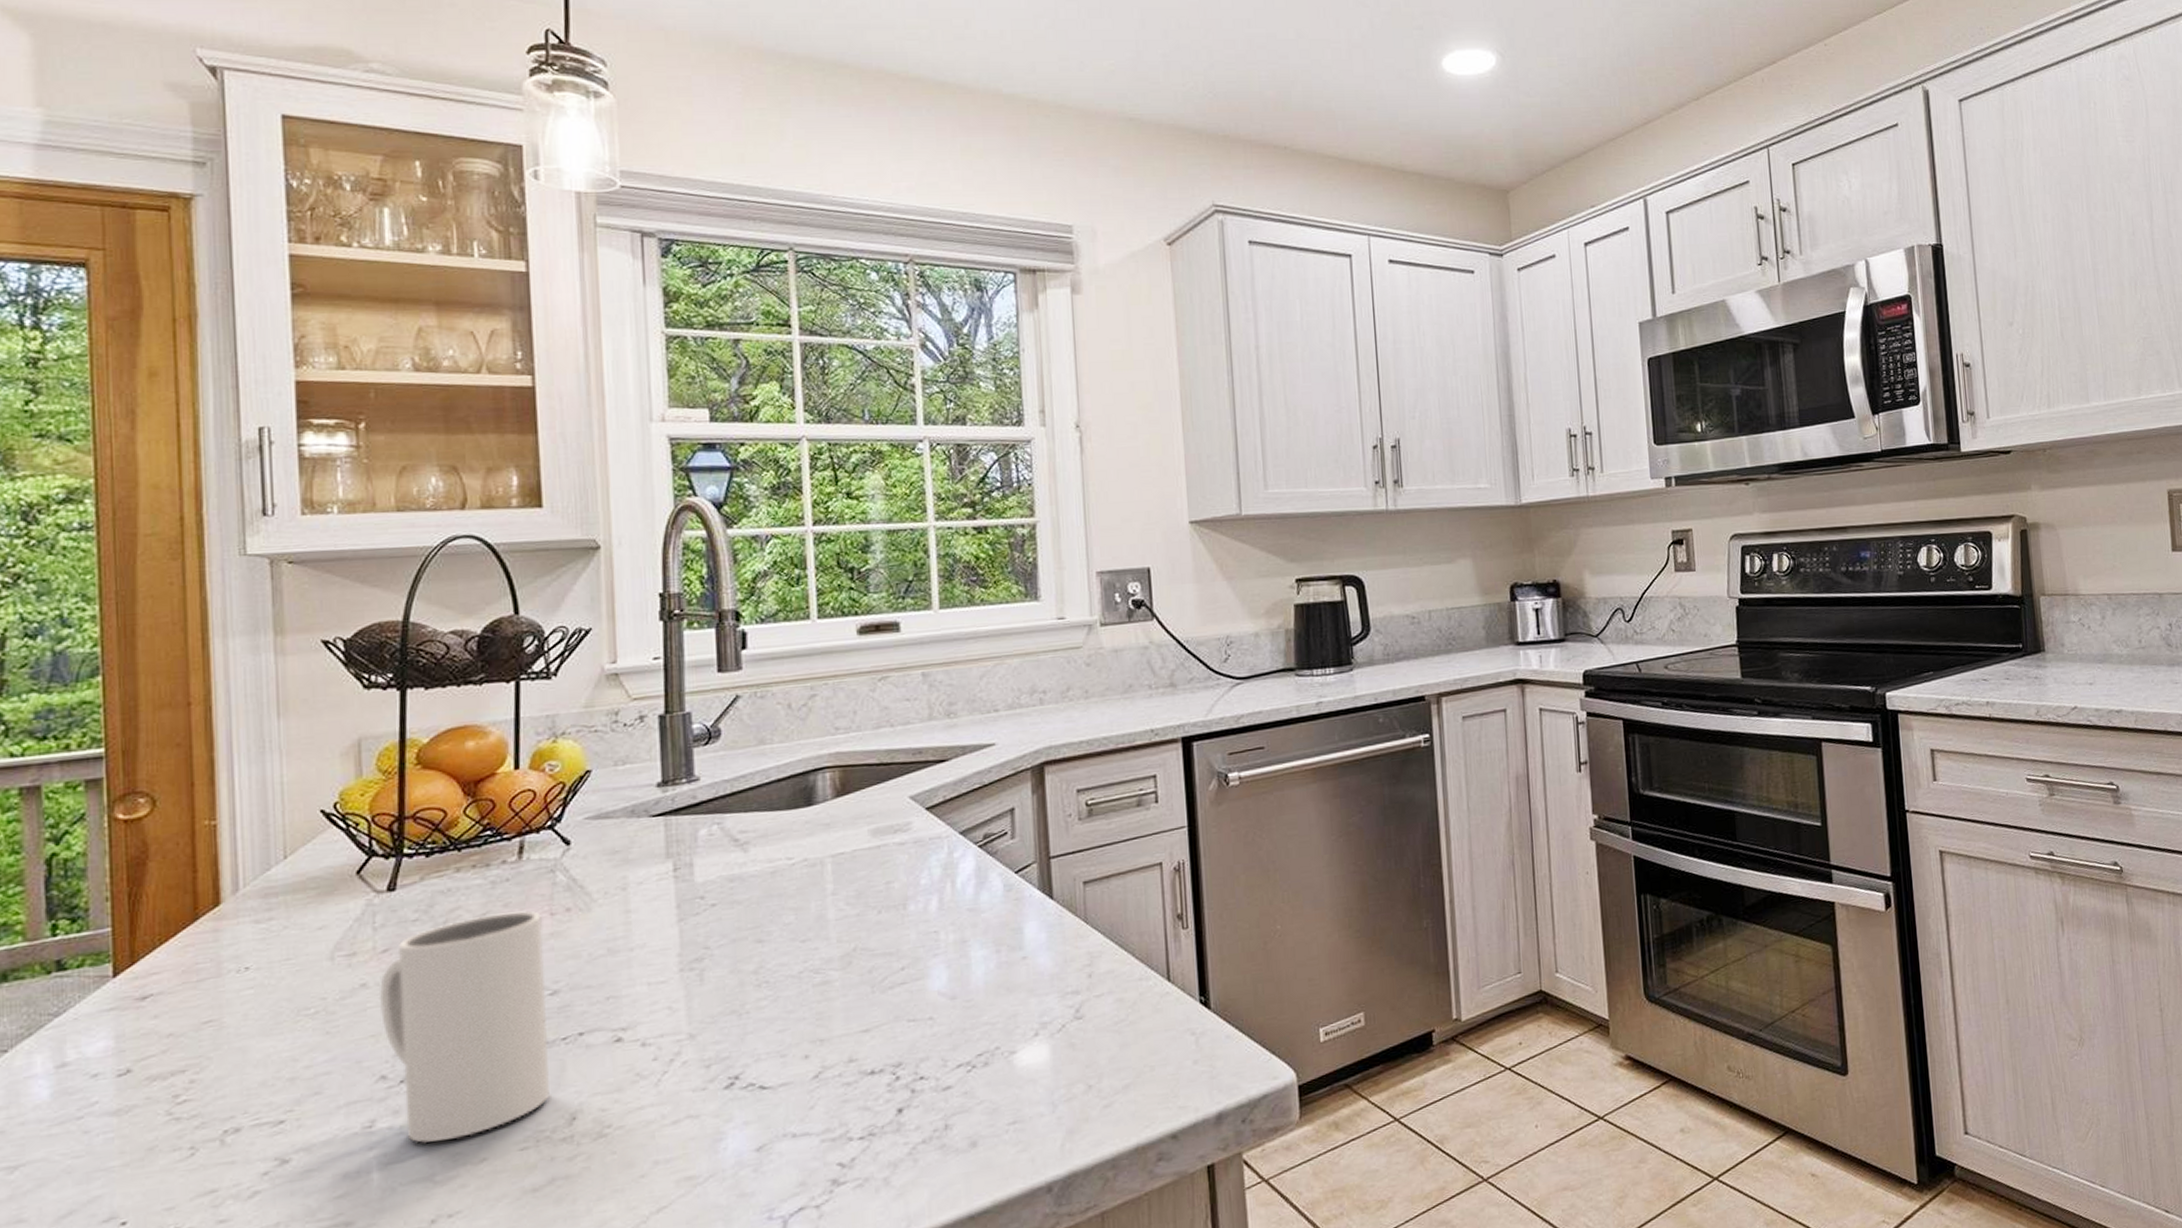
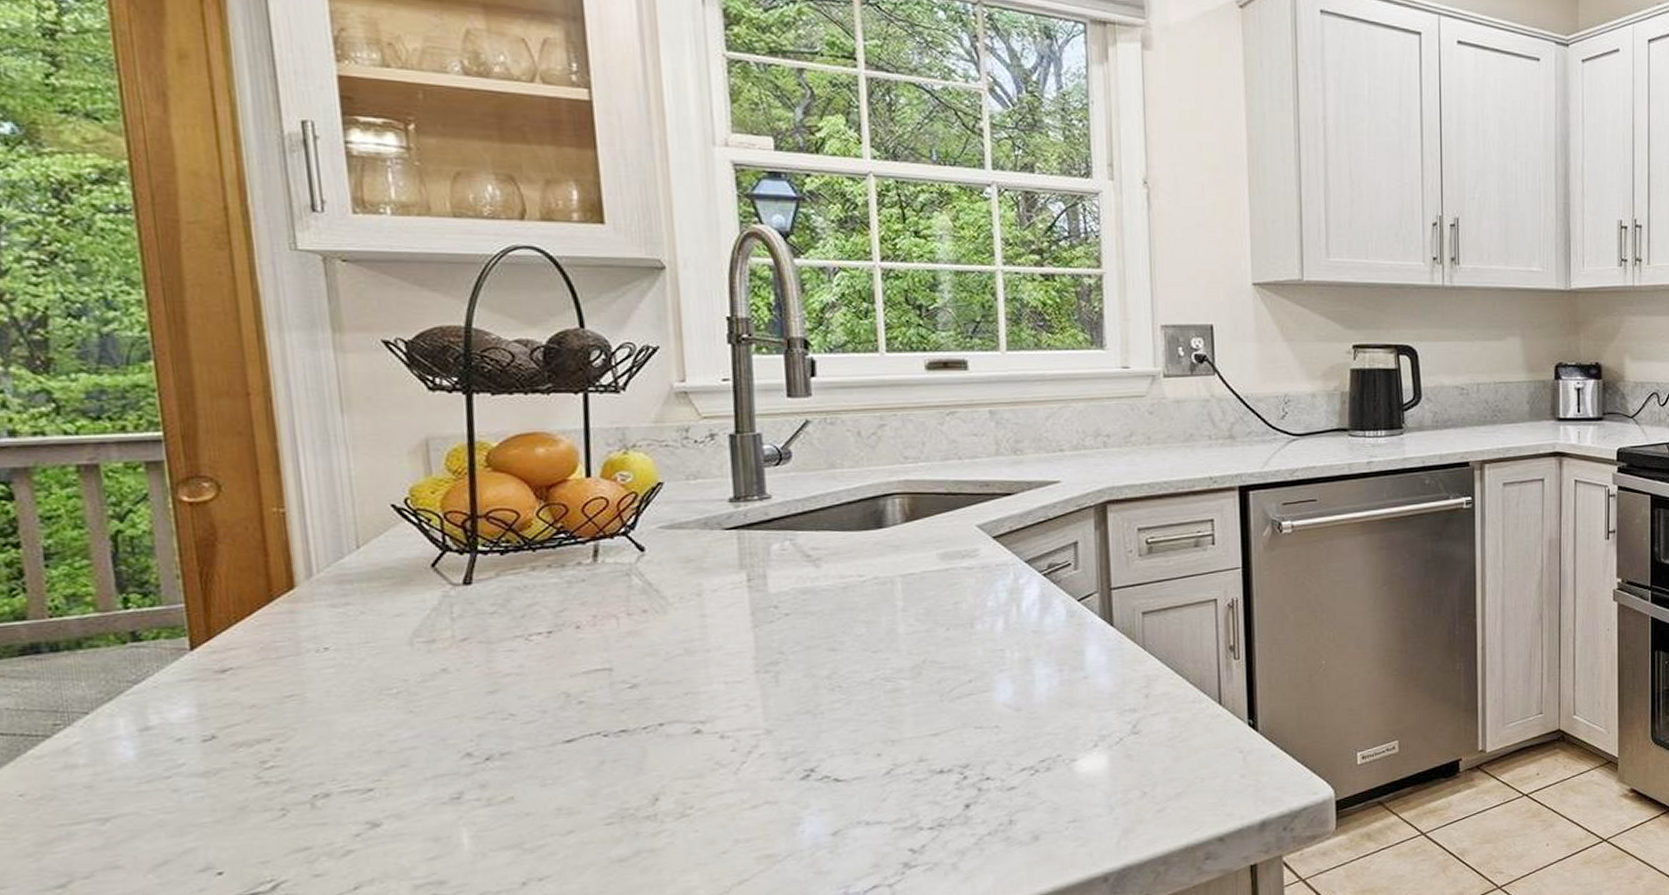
mug: present [378,911,549,1143] -> none [460,610,632,814]

